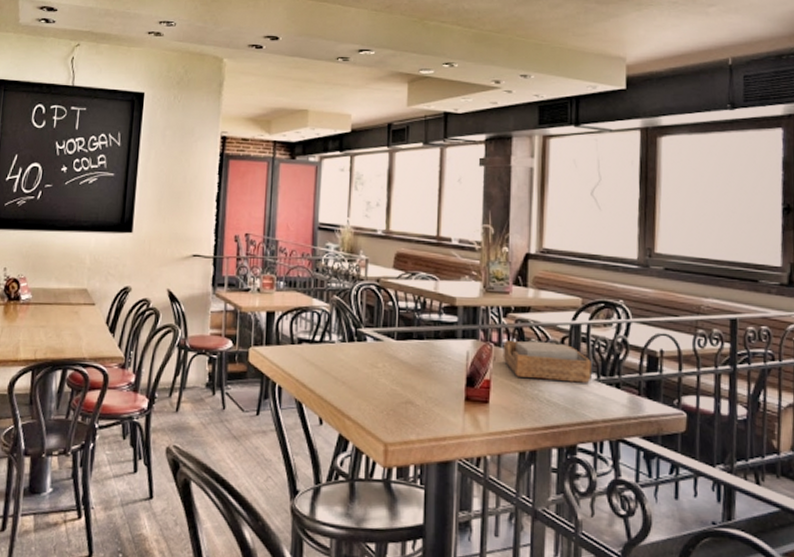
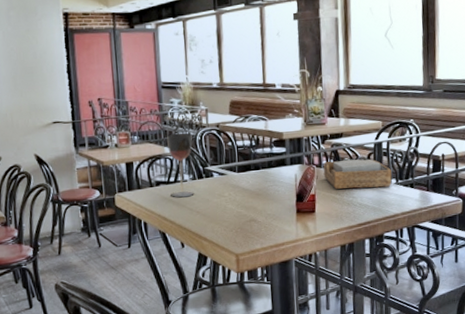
wineglass: none [314,283,347,362] -> present [167,132,194,198]

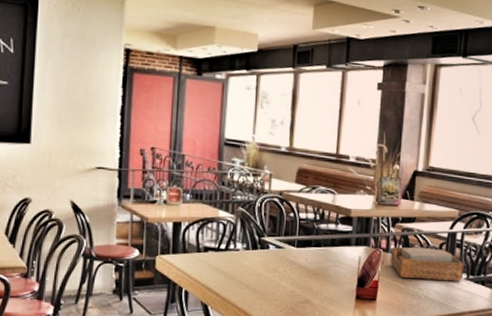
wineglass: present [167,132,194,198] -> none [219,196,251,268]

